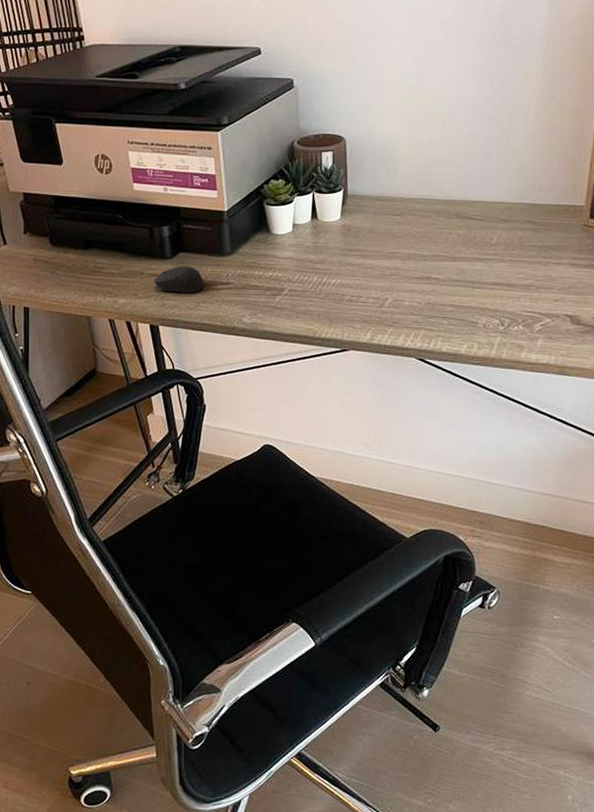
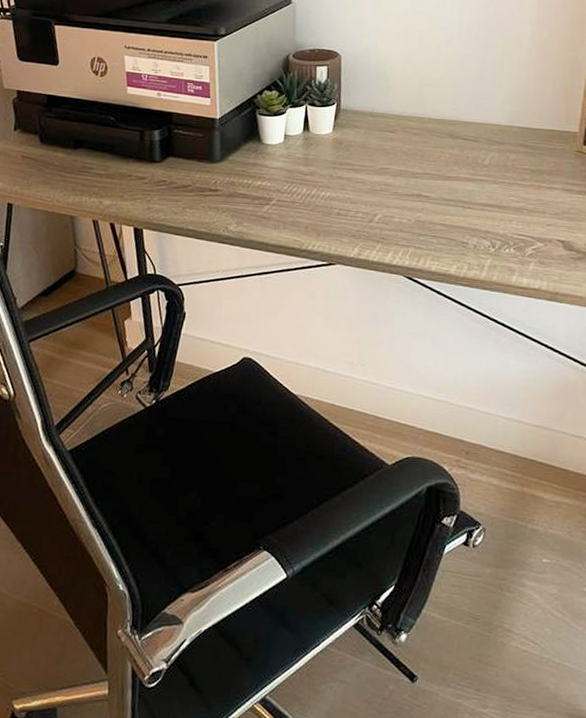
computer mouse: present [154,266,204,293] -> none [141,170,192,198]

